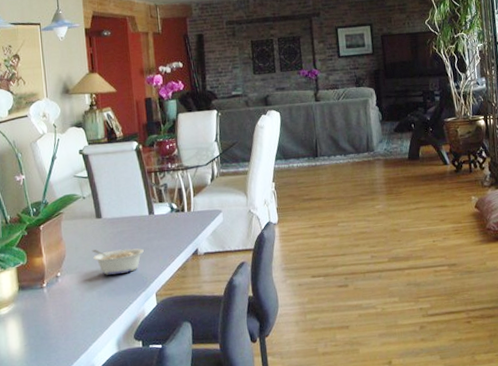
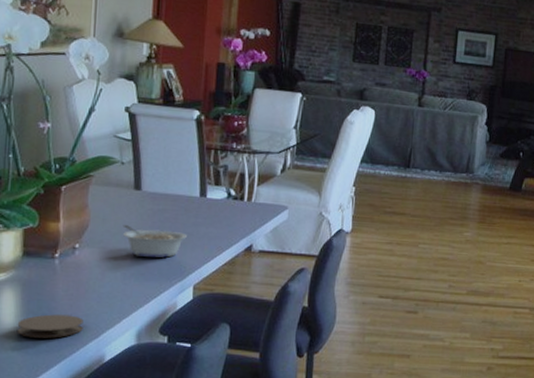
coaster: none [22,334,74,359] -> present [16,314,84,338]

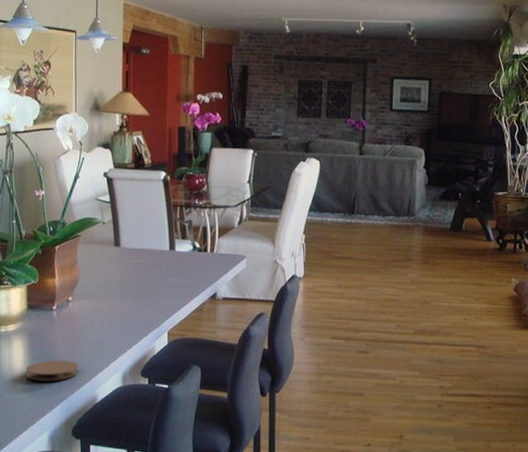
legume: present [122,225,187,258] -> none [106,279,160,308]

